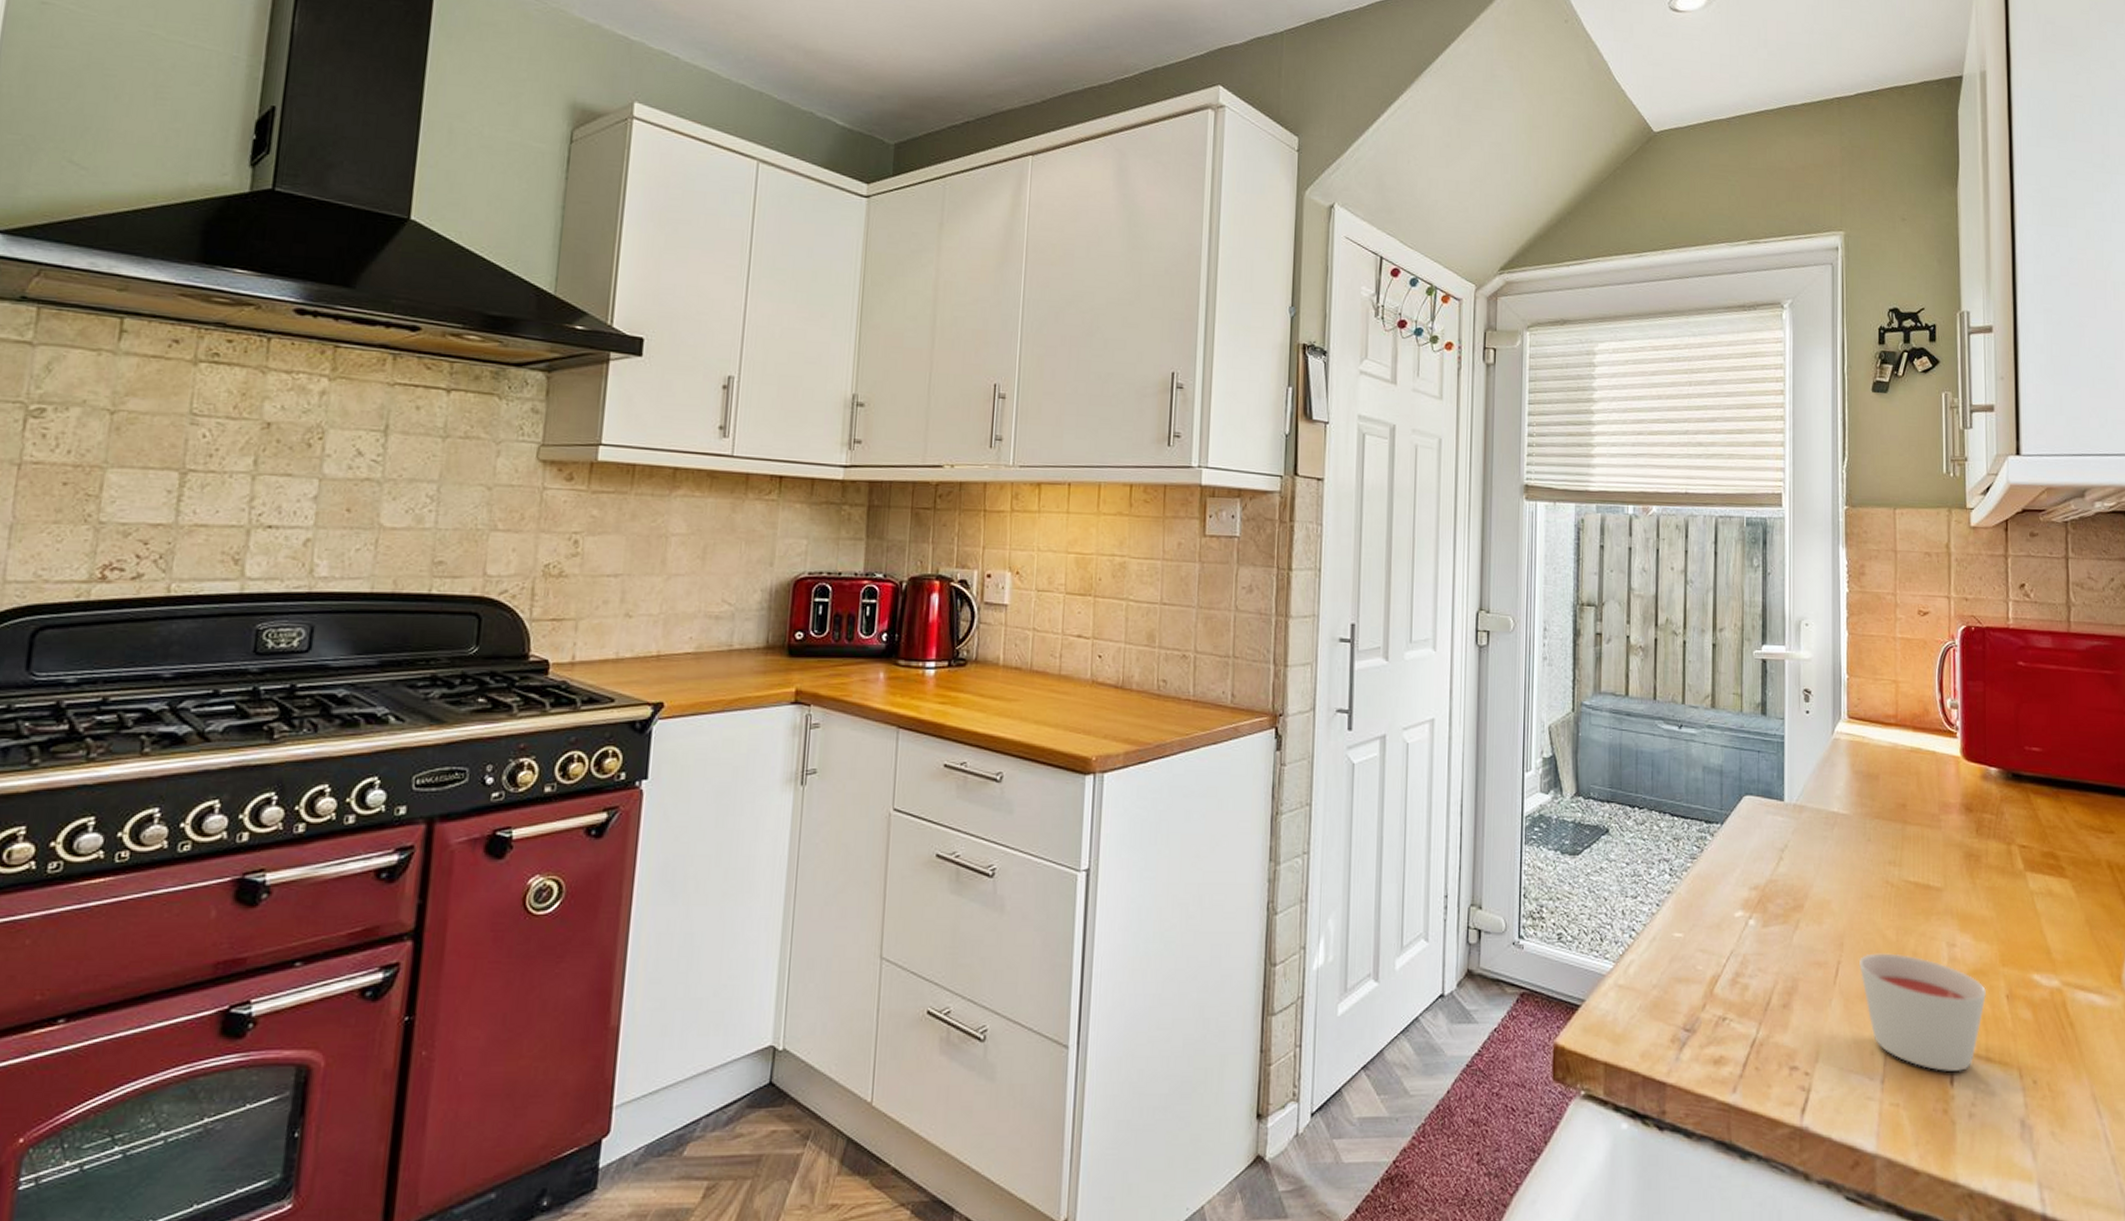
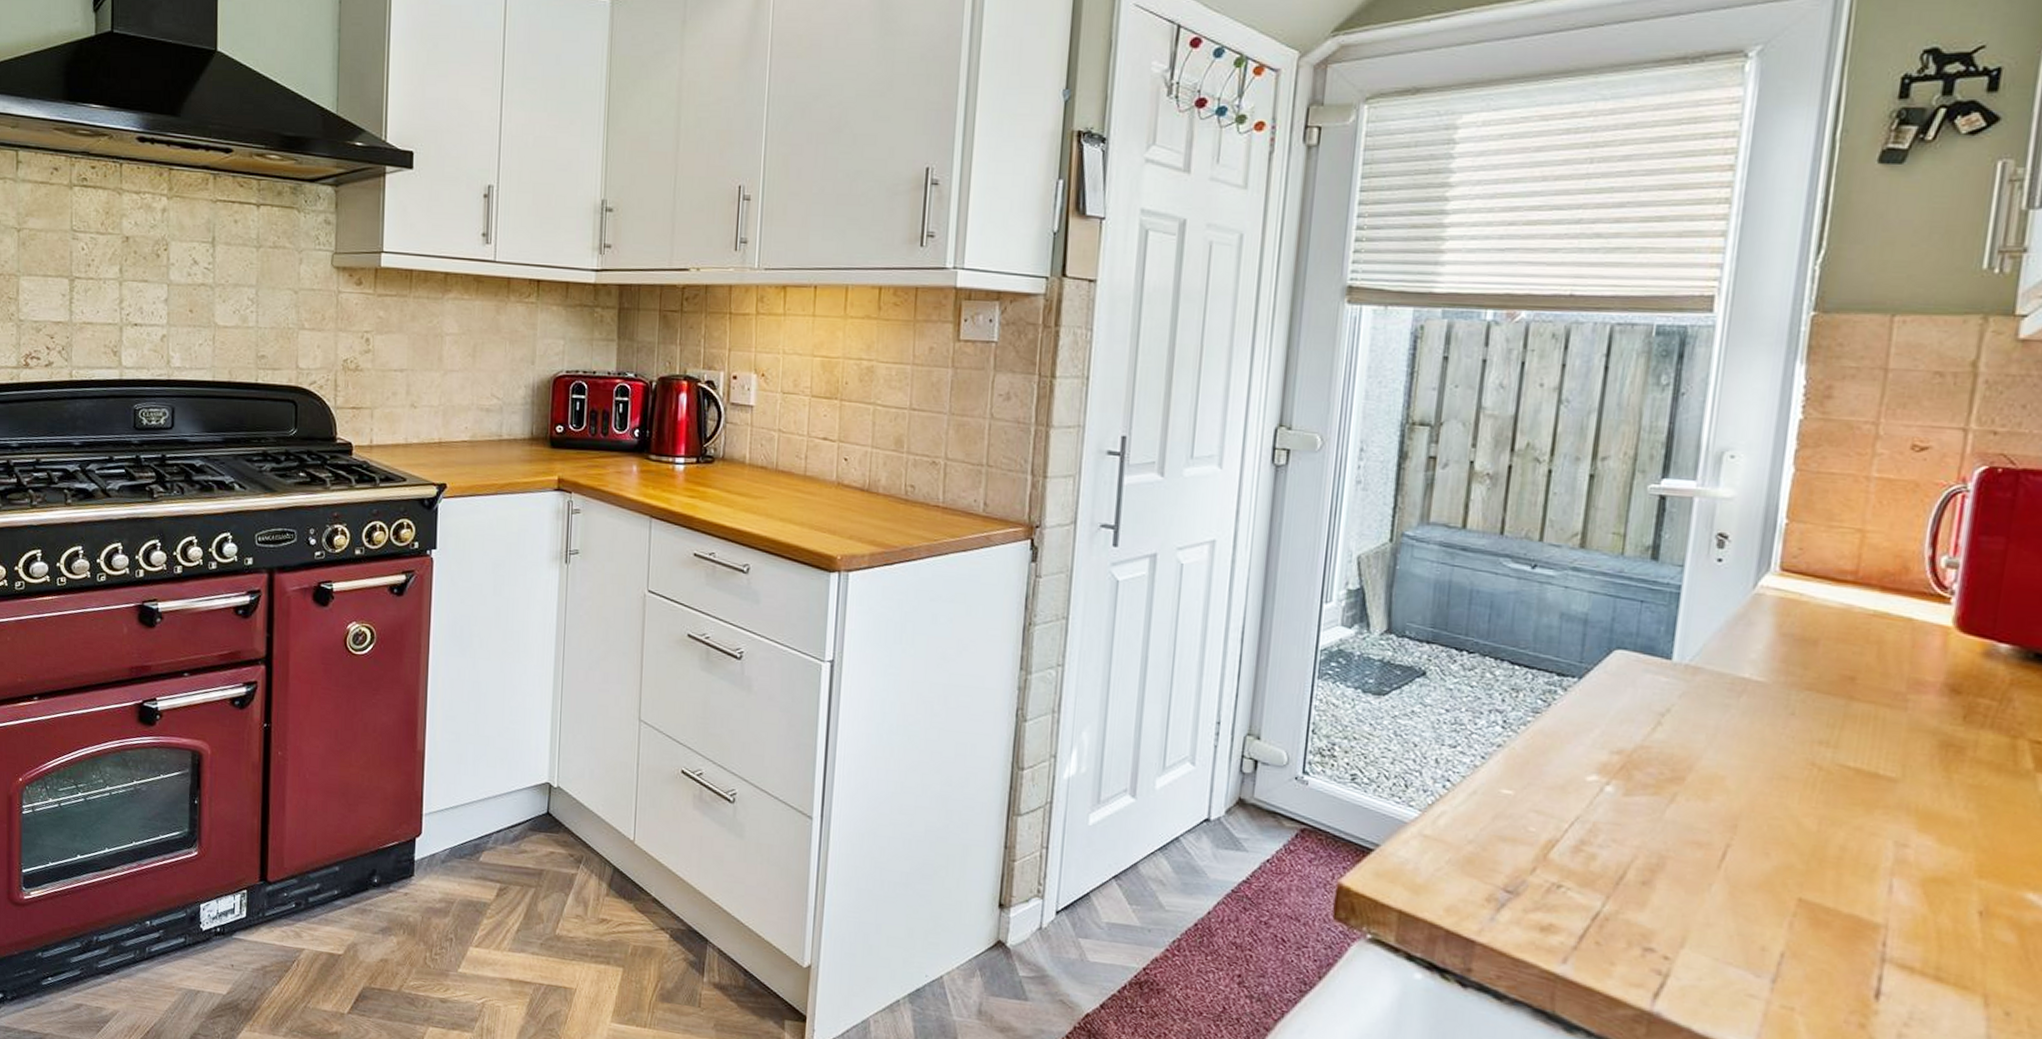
candle: present [1859,953,1986,1072] -> none [1757,841,1948,987]

